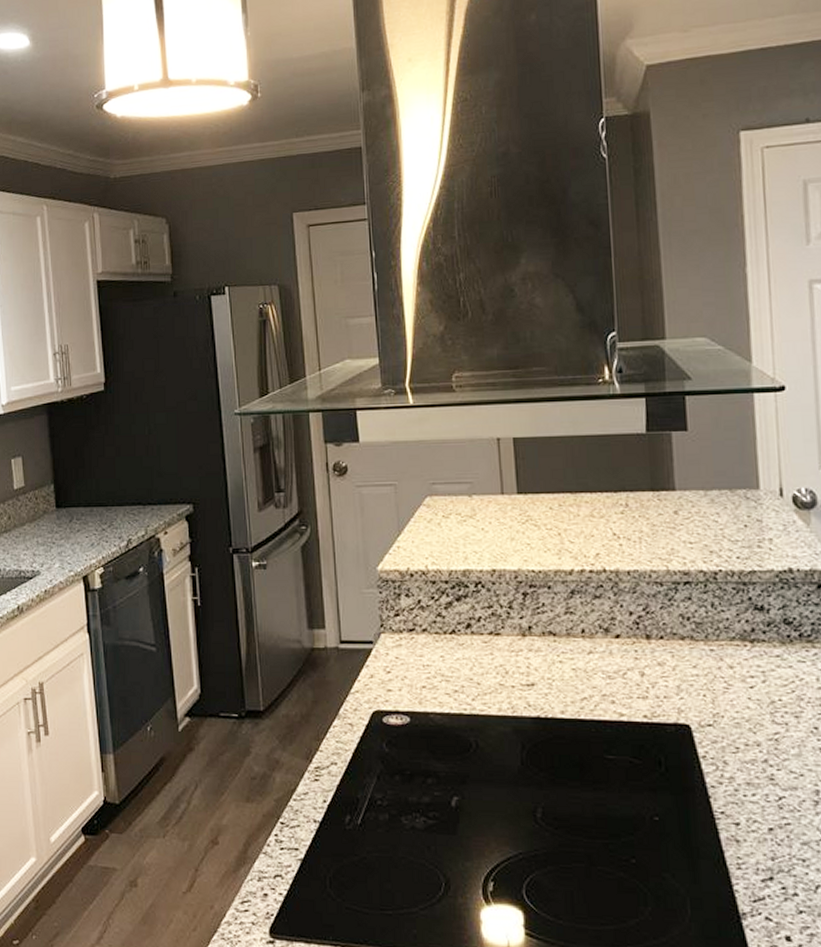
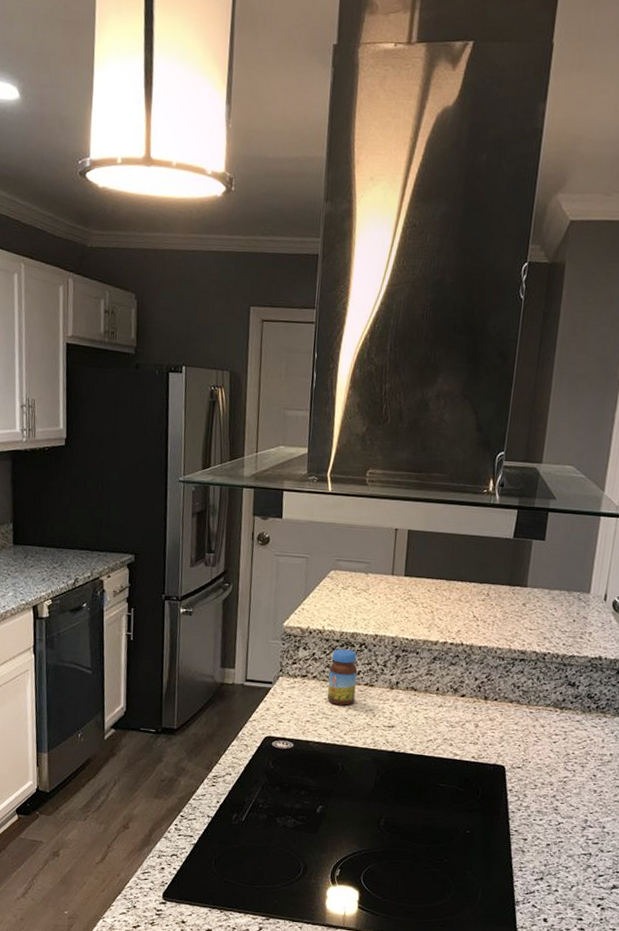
jar: none [441,592,479,663] -> present [327,649,358,706]

